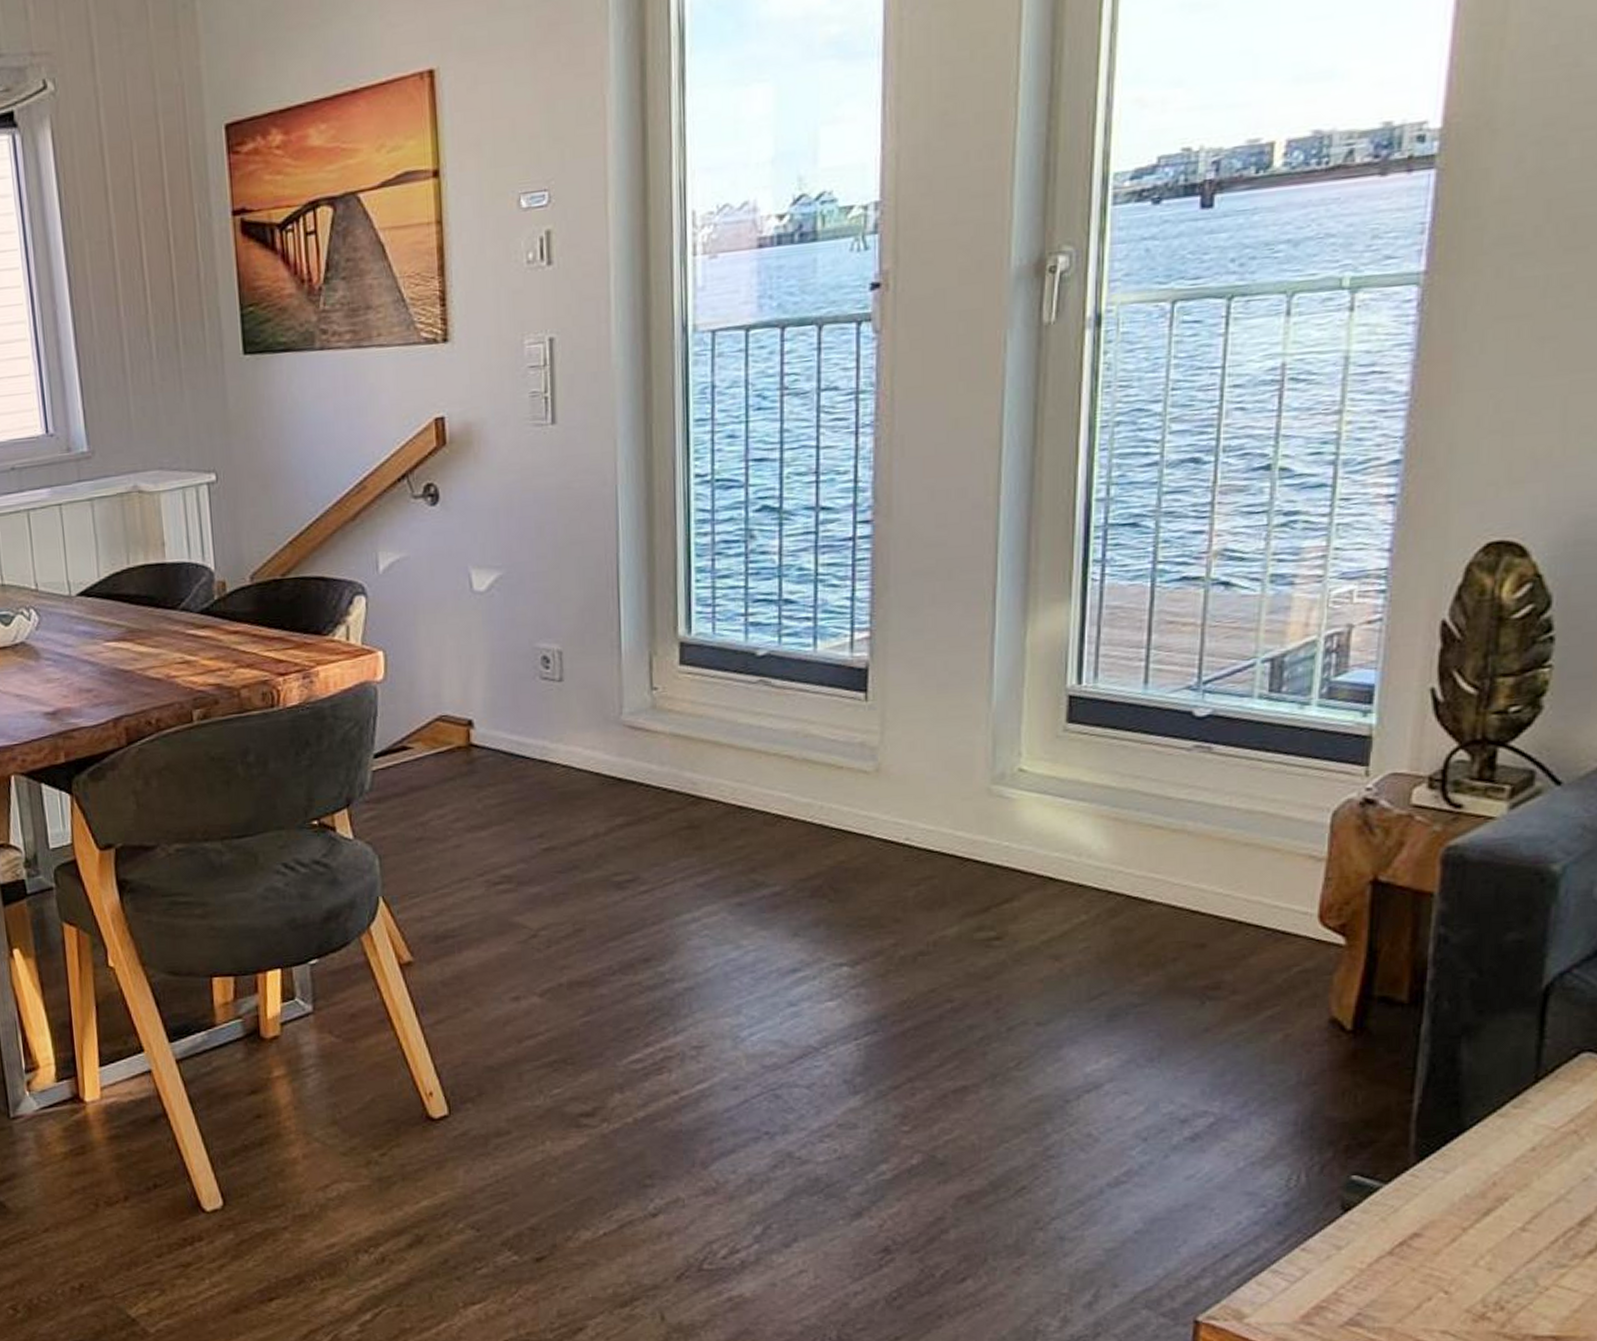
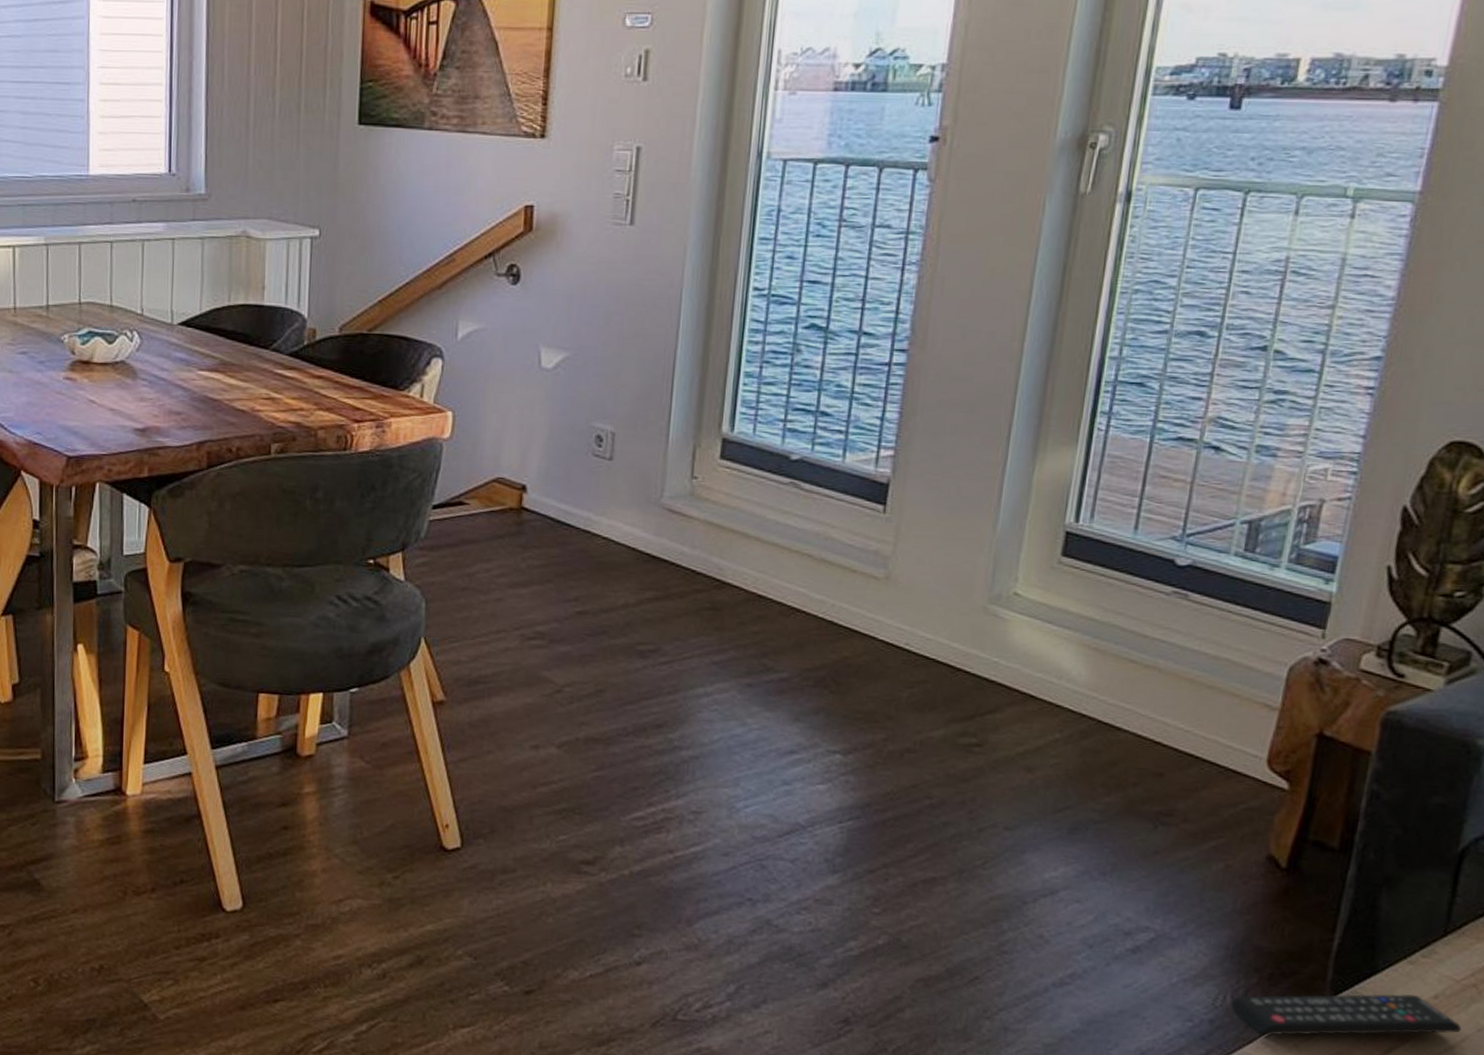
remote control: none [1307,1150,1566,1213] -> present [1231,994,1462,1036]

